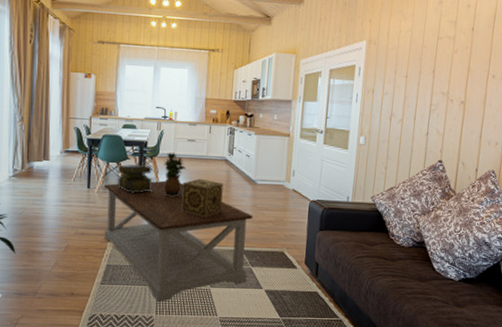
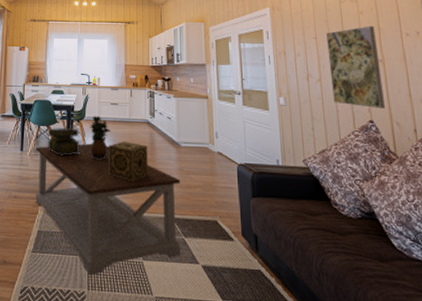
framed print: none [410,66,465,149] -> present [326,26,385,109]

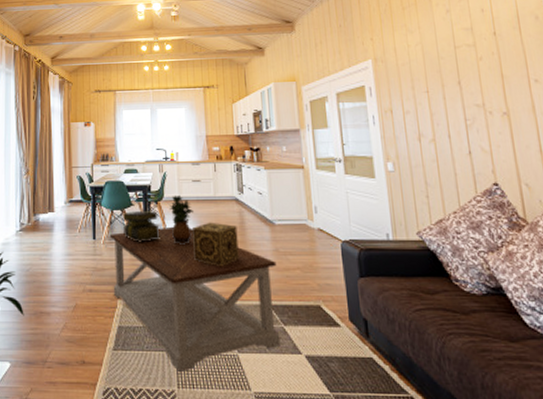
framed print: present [326,26,385,109] -> none [440,74,511,169]

